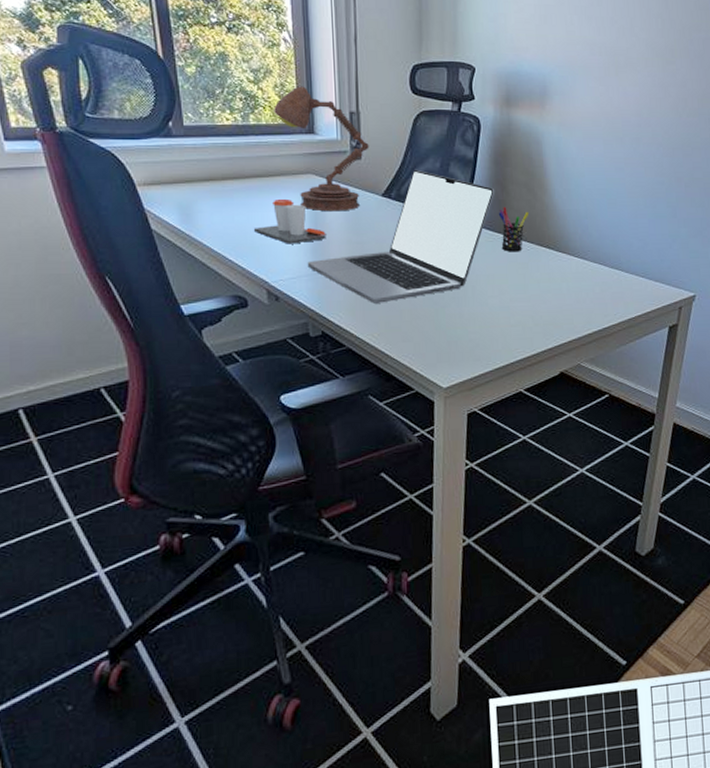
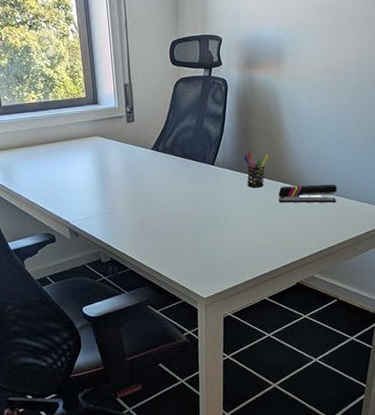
cup: present [253,198,326,244] -> none [56,157,111,192]
desk lamp: present [274,86,369,212] -> none [66,67,140,165]
laptop: present [307,169,495,303] -> none [97,126,241,235]
stapler: none [539,252,611,275] -> present [278,184,337,203]

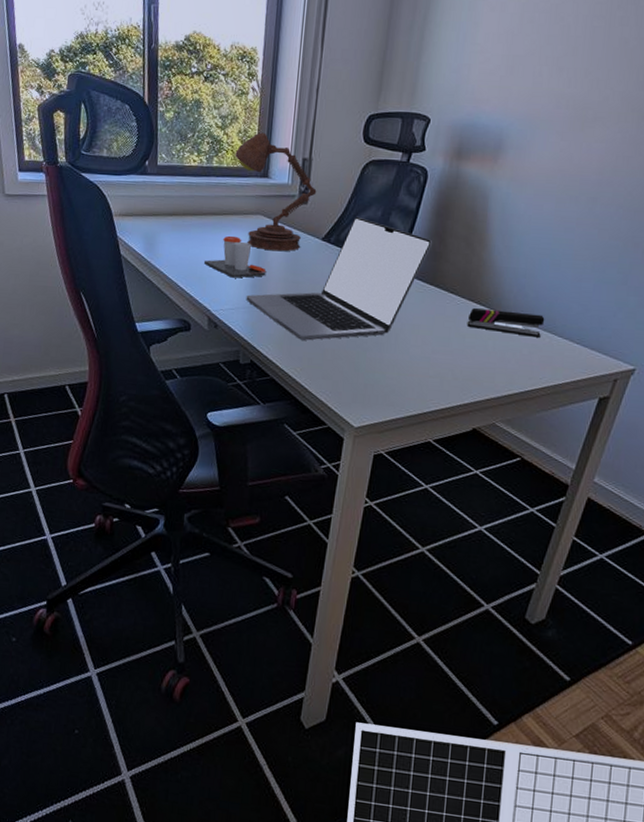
cup: none [56,157,111,192] -> present [203,235,267,278]
desk lamp: none [66,67,140,165] -> present [235,132,317,252]
laptop: none [97,126,241,235] -> present [246,216,433,341]
pen holder: present [243,152,269,188] -> none [431,259,465,305]

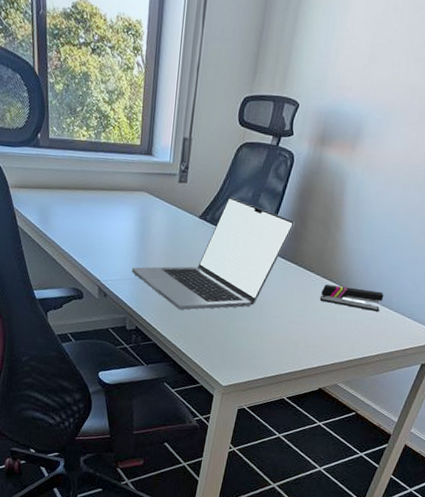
cup: present [203,235,267,278] -> none [93,210,150,252]
desk lamp: present [235,132,317,252] -> none [121,109,196,227]

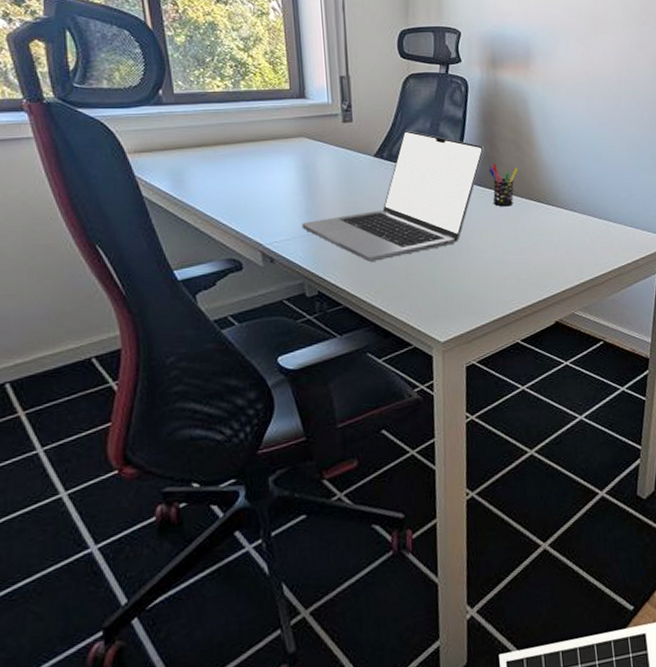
pen holder: none [291,239,321,281] -> present [488,164,519,207]
stapler: present [319,285,384,312] -> none [530,204,599,226]

